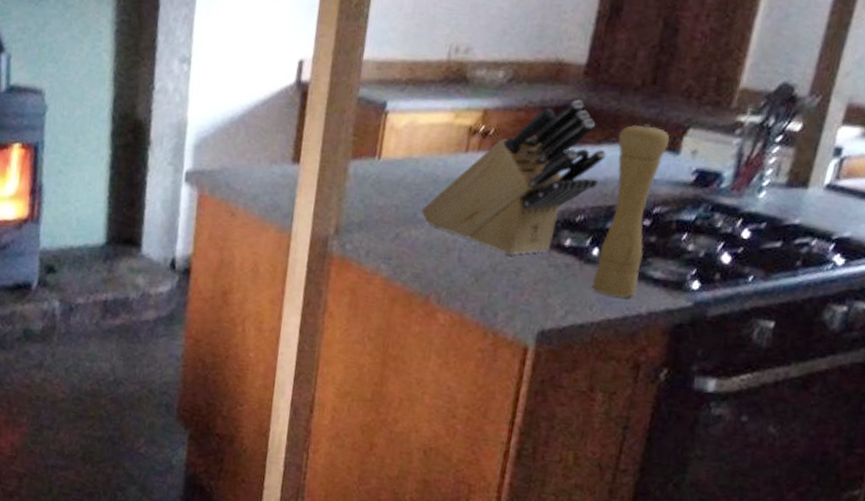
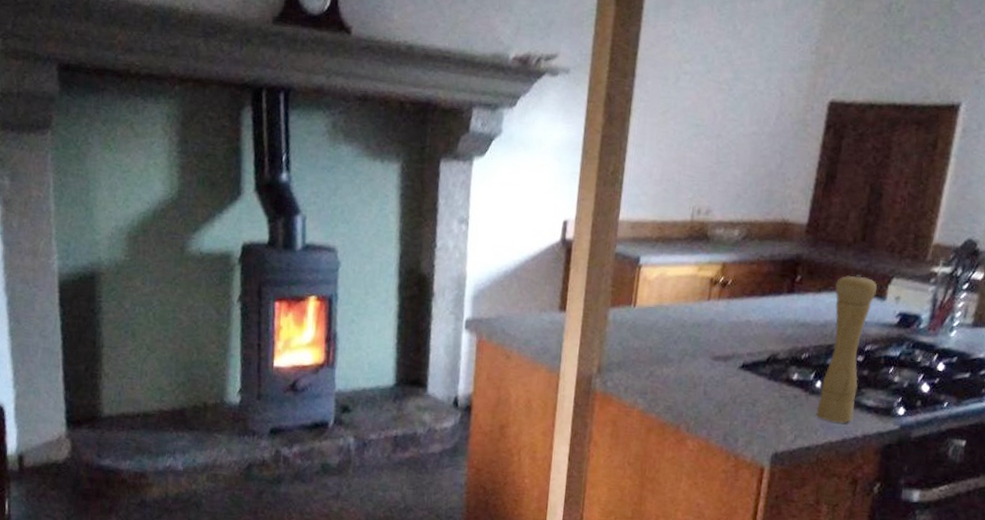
knife block: present [421,99,606,256] -> none [671,254,826,389]

